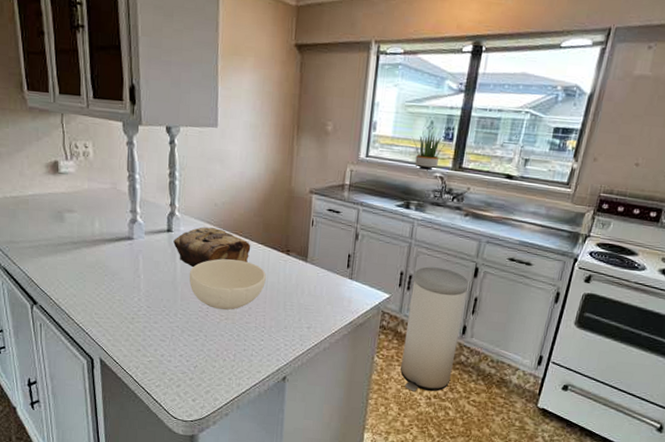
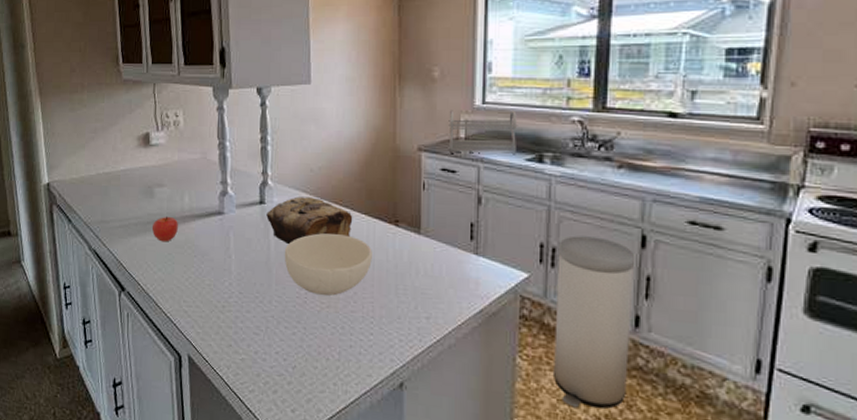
fruit: none [62,239,89,263] -> present [151,216,178,242]
dish rack: none [335,160,393,201] -> present [448,110,518,155]
potted plant: present [411,130,450,170] -> none [537,66,586,114]

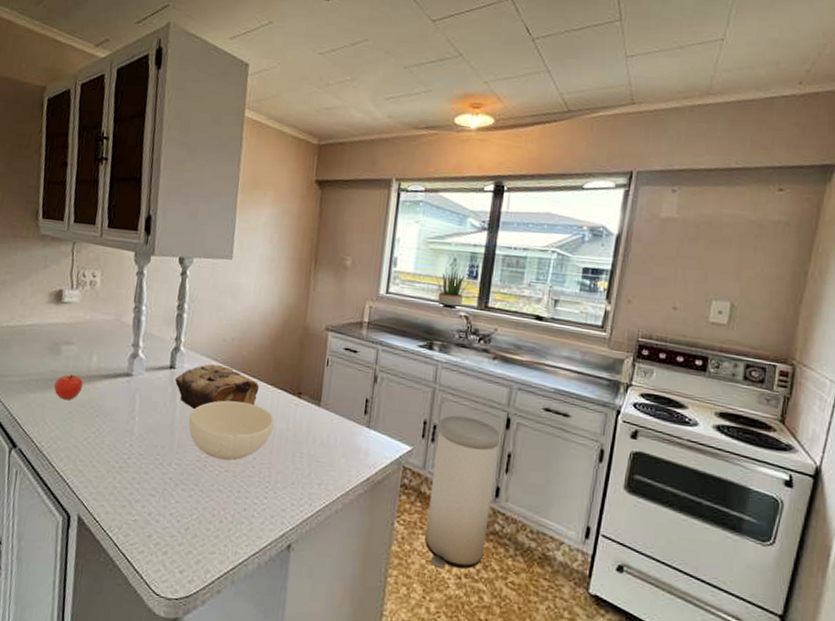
dish rack: present [448,110,518,155] -> none [352,296,415,341]
potted plant: none [537,66,586,114] -> present [434,267,474,309]

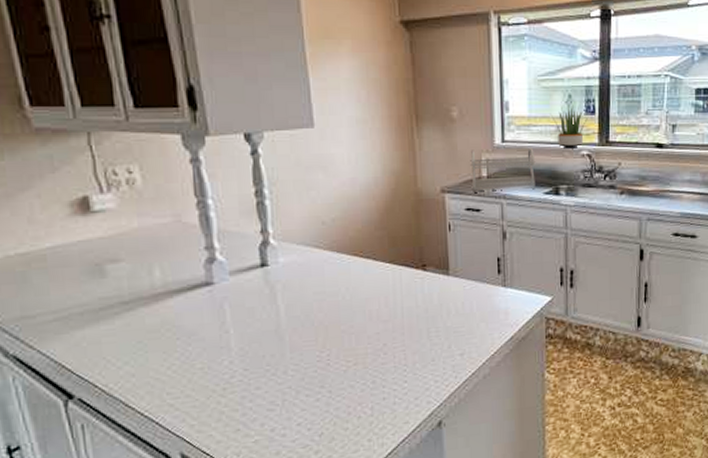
fruit: present [53,374,83,401] -> none [107,297,149,330]
bread loaf: present [175,364,260,409] -> none [271,252,376,306]
bowl: present [188,400,274,461] -> none [297,287,401,354]
dish rack: none [352,296,415,341] -> present [470,147,536,194]
pedal bin: present [425,415,500,569] -> none [575,256,636,405]

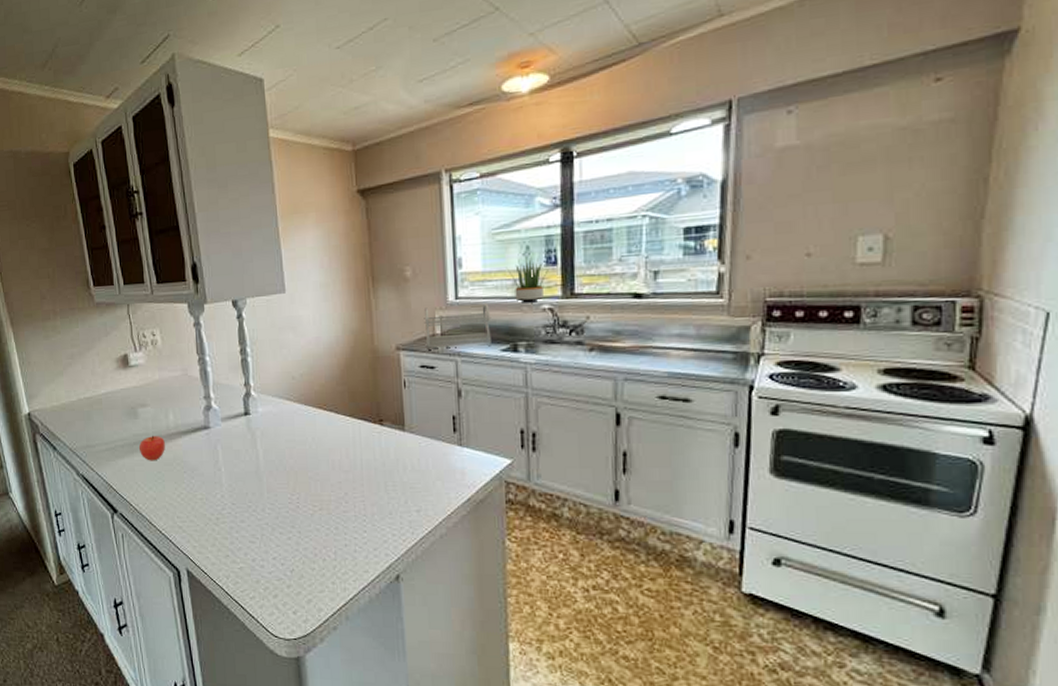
fruit: none [107,297,149,330] -> present [138,435,165,461]

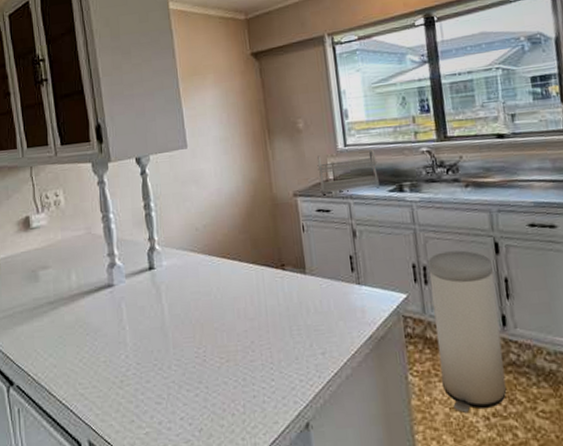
fruit: present [138,435,165,461] -> none [38,298,67,326]
potted plant: present [506,256,553,303] -> none [386,105,427,147]
pedal bin: none [538,419,612,584] -> present [427,250,507,414]

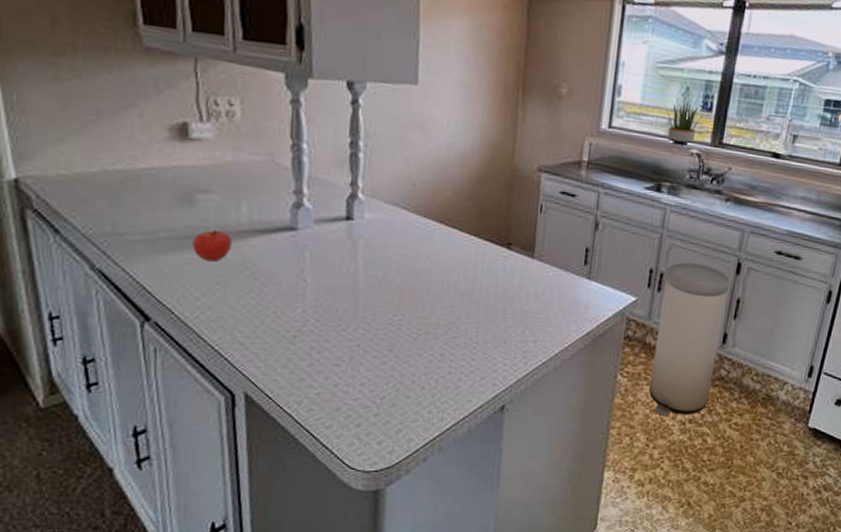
fruit: none [38,298,67,326] -> present [191,229,232,262]
dish rack: present [317,148,380,196] -> none [570,131,641,183]
potted plant: none [386,105,427,147] -> present [663,97,708,146]

